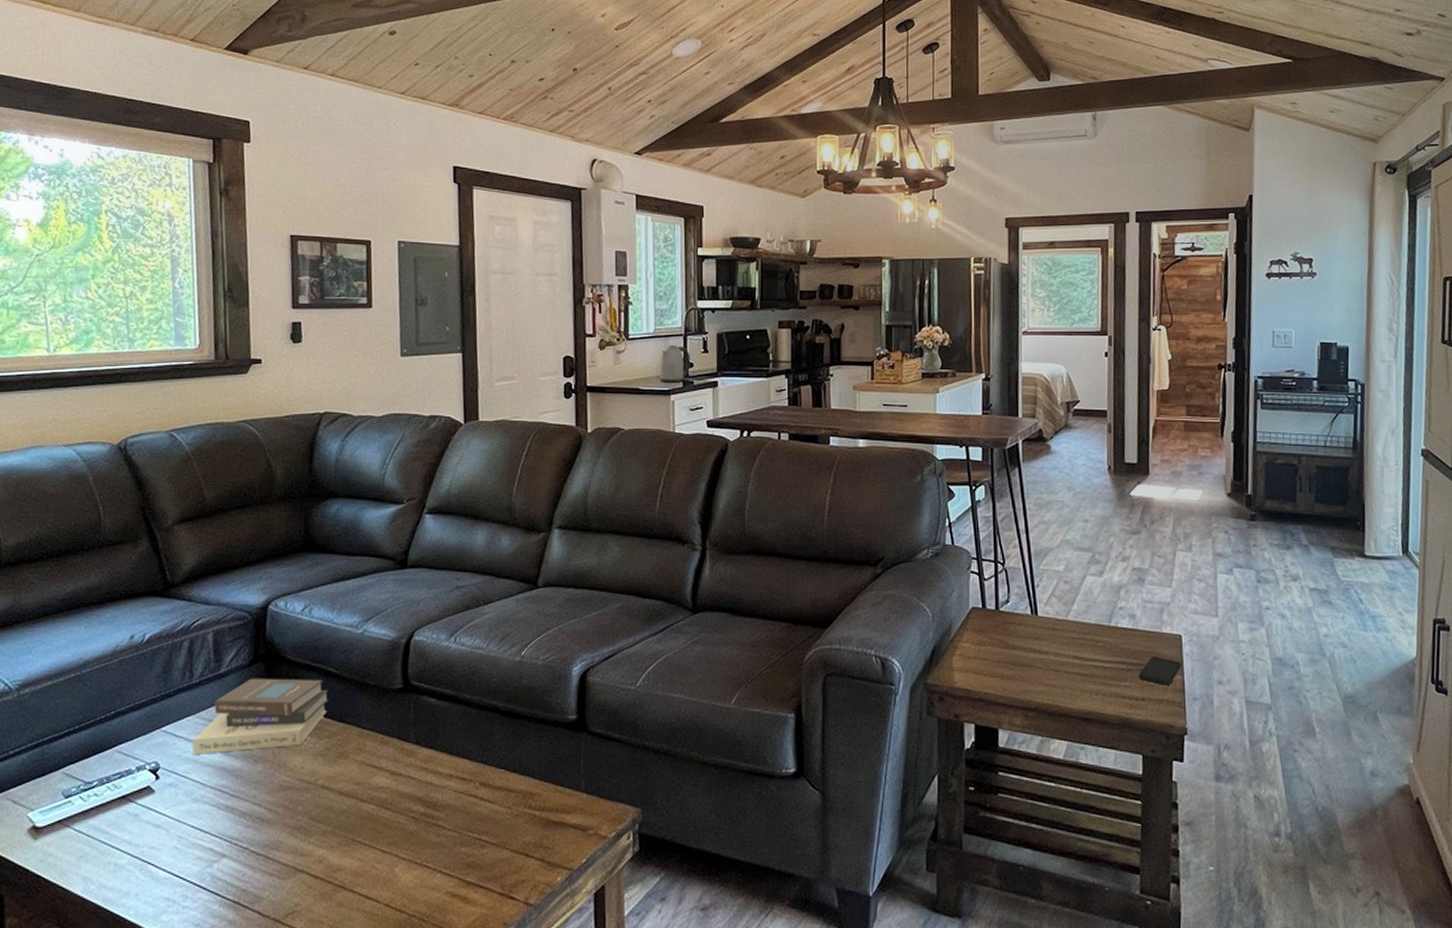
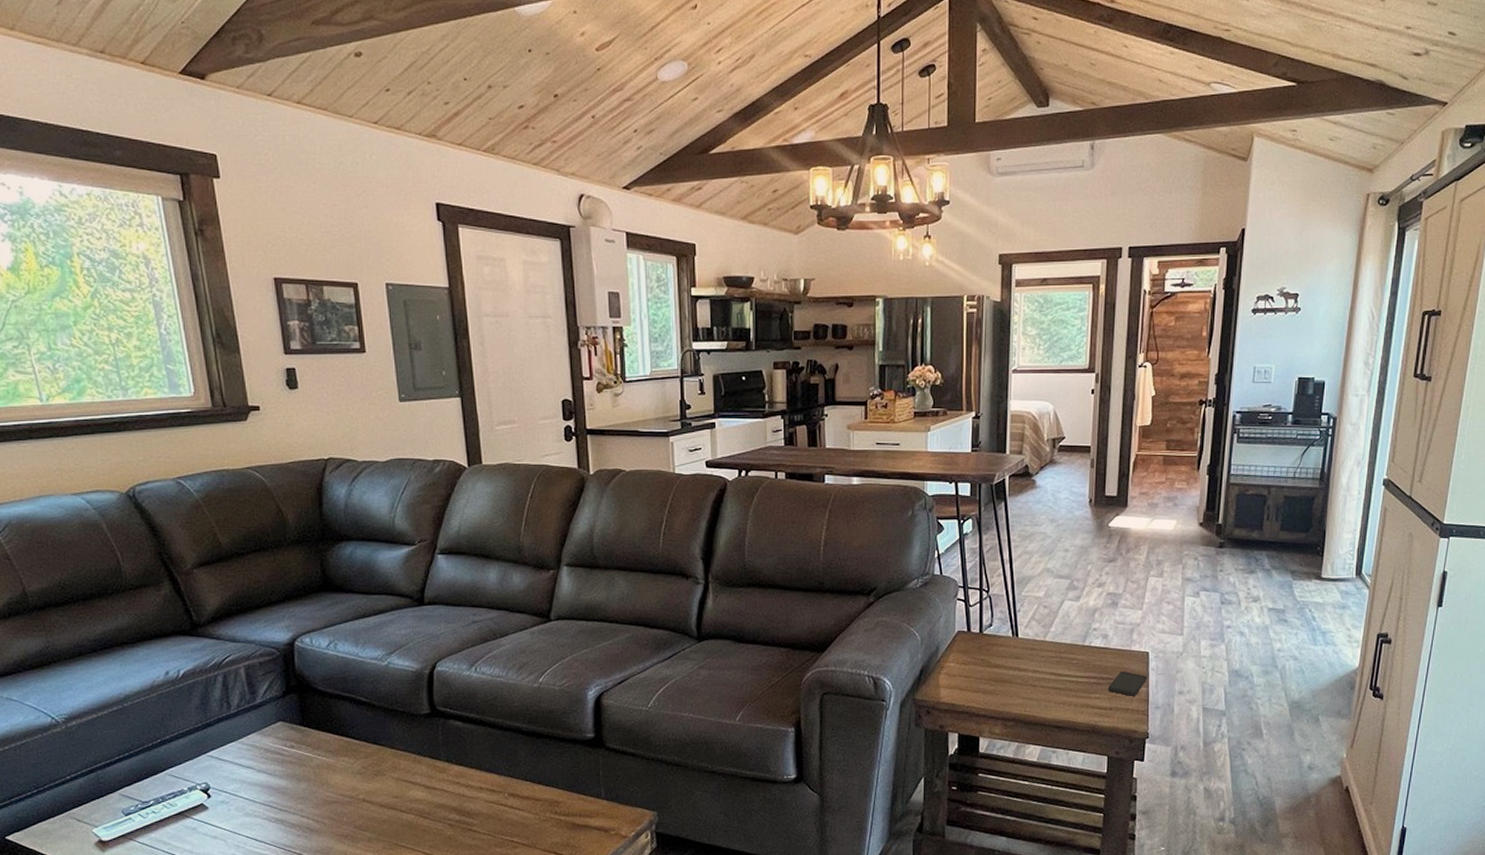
books: present [191,678,329,754] -> none [237,707,361,776]
kettle: present [660,345,690,383] -> none [658,387,687,425]

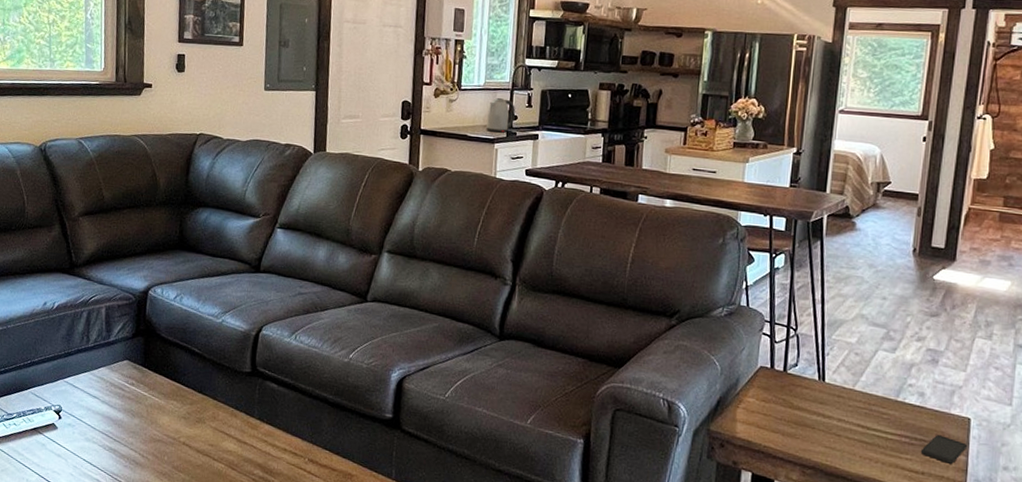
kettle: none [658,387,687,425] -> present [486,98,515,133]

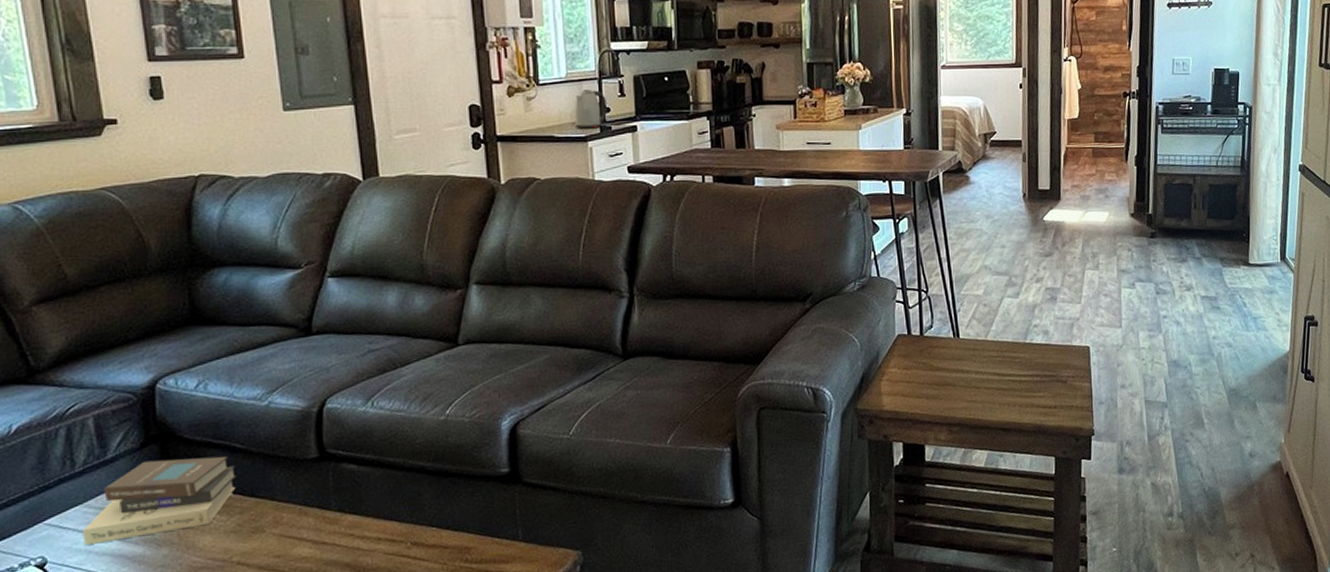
books: none [86,348,192,408] -> present [82,456,236,545]
mobile phone: present [920,435,968,464] -> none [1051,367,1090,393]

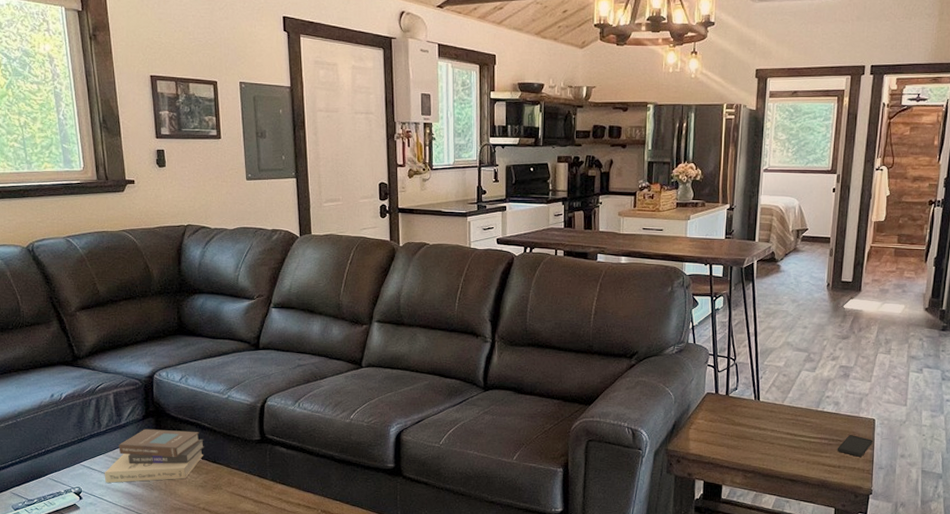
kettle: present [575,90,607,129] -> none [459,175,483,207]
mobile phone: none [1051,367,1090,393] -> present [837,435,873,457]

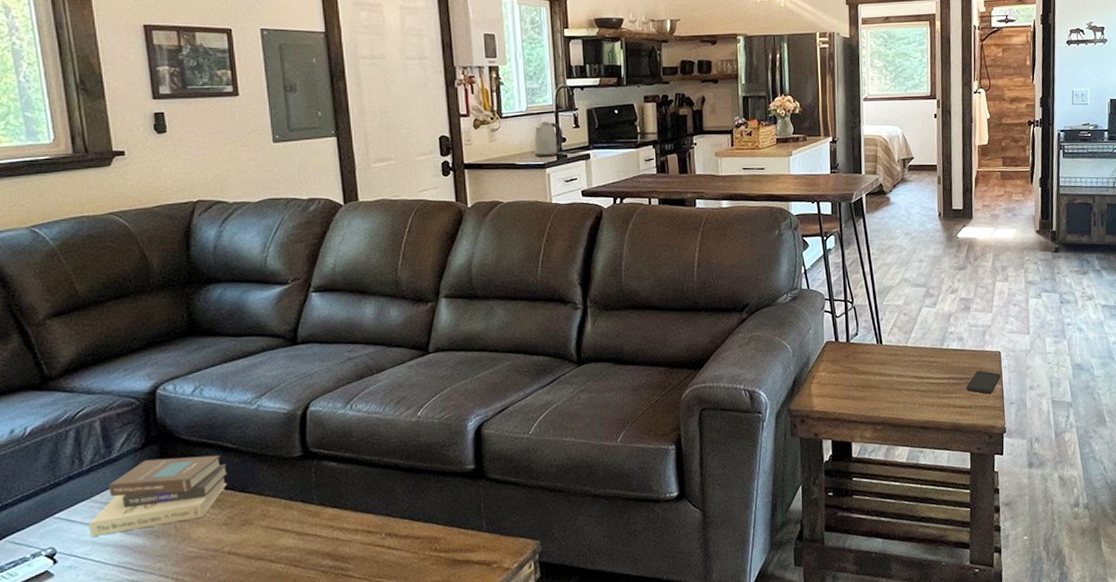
kettle: none [459,175,483,207] -> present [534,122,563,157]

